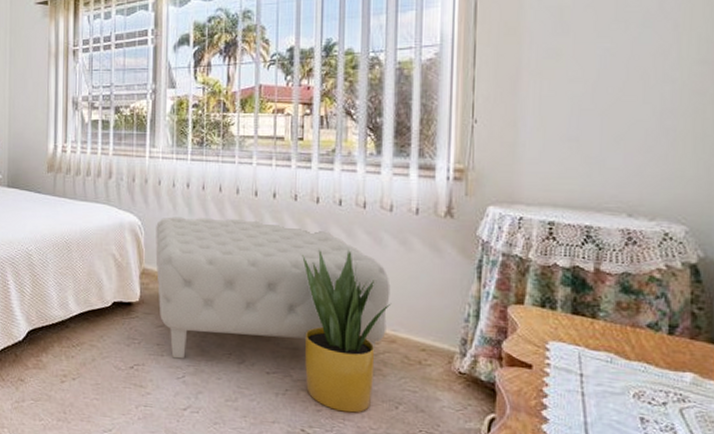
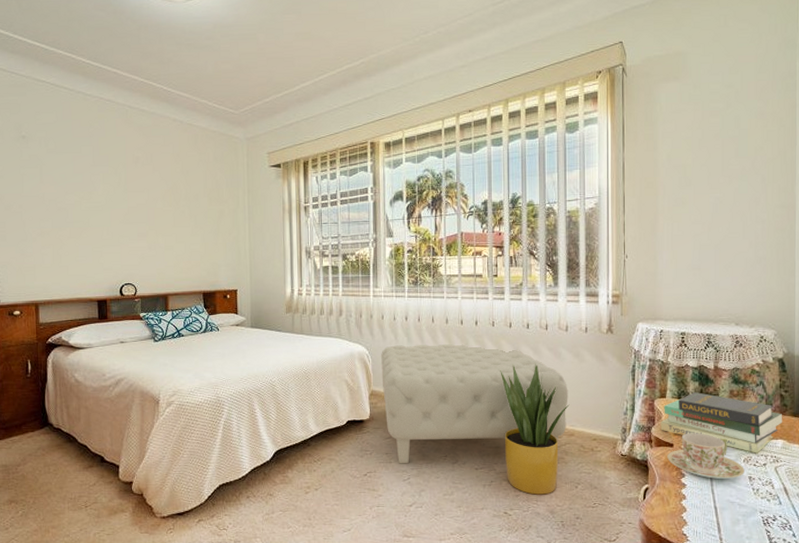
books: none [514,300,694,388] -> present [660,392,783,454]
teacup: none [523,352,634,418] -> present [667,433,744,480]

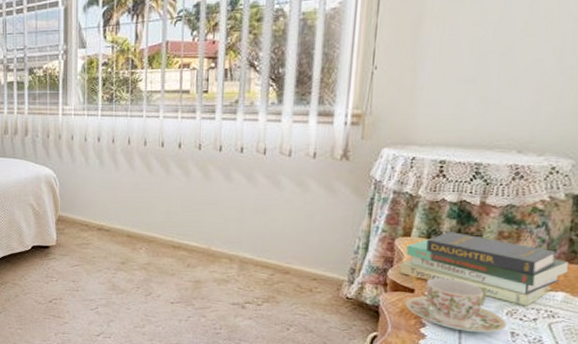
ottoman: present [381,344,568,464] -> none [70,168,287,293]
planter: present [500,362,570,495] -> none [205,191,287,335]

